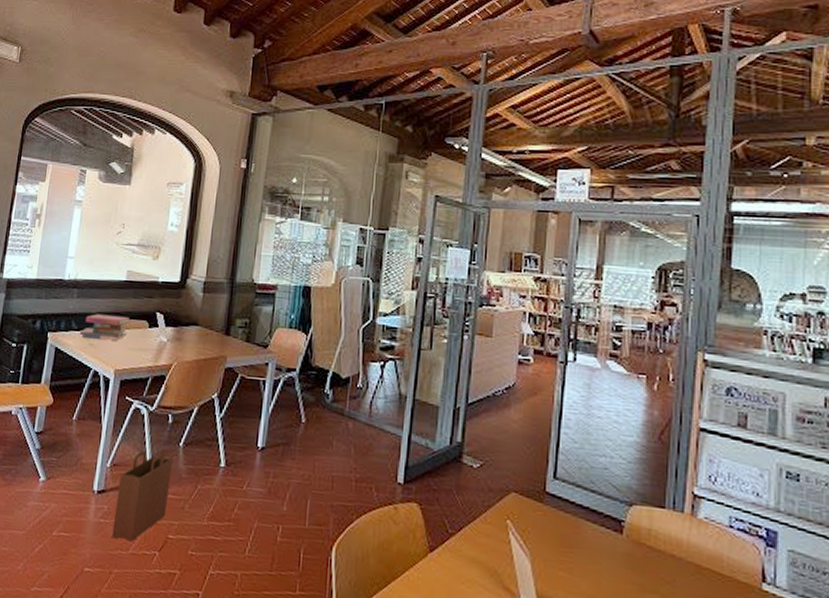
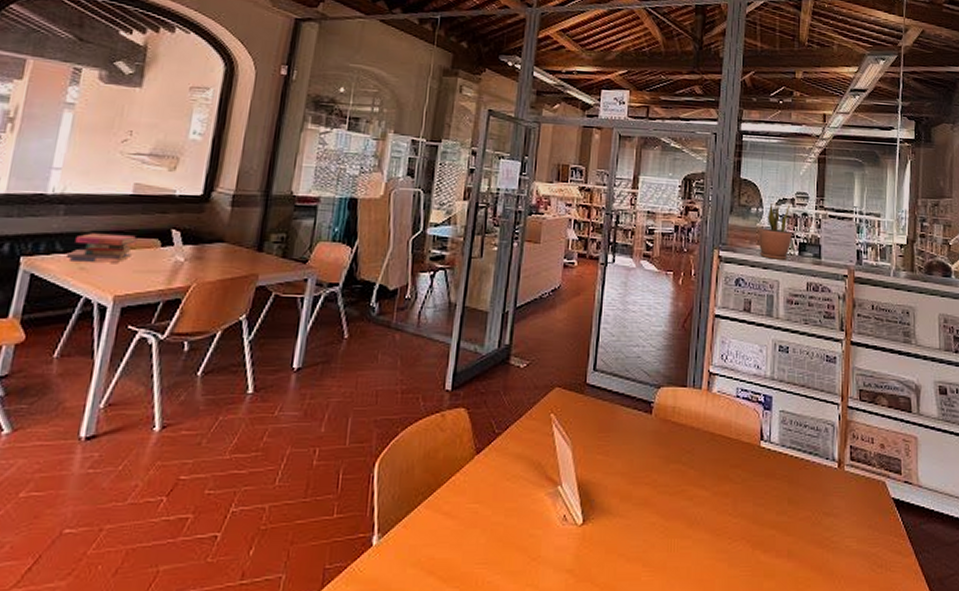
shopping bag: present [111,450,172,542] -> none [103,385,188,490]
potted plant: none [757,299,803,369] -> present [759,203,792,261]

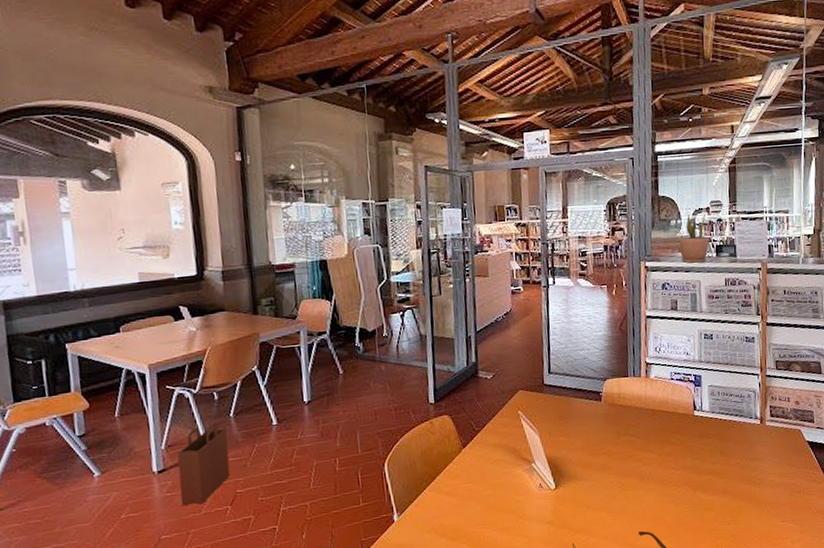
books: present [65,233,136,263] -> none [100,316,153,342]
shopping bag: none [103,385,188,490] -> present [177,427,230,505]

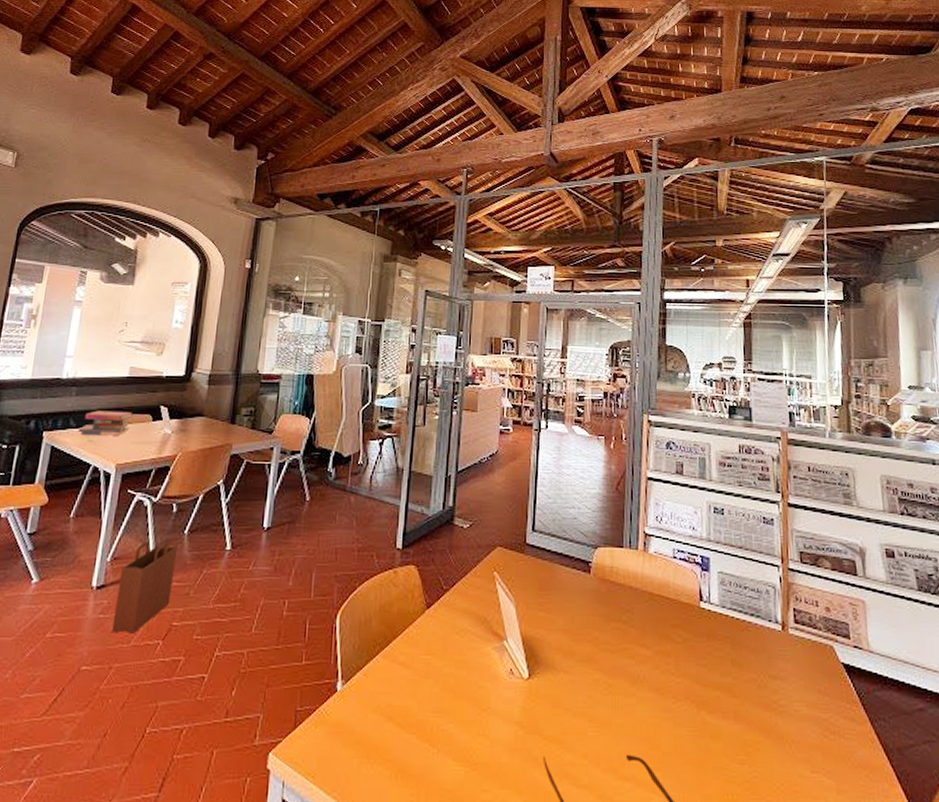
books: none [100,316,153,342] -> present [77,410,132,436]
potted plant: present [679,212,709,264] -> none [687,367,721,424]

